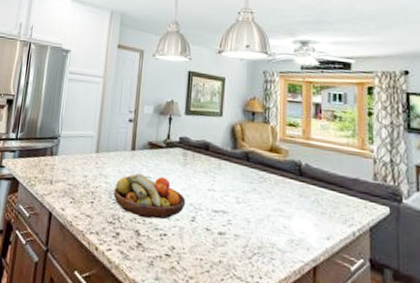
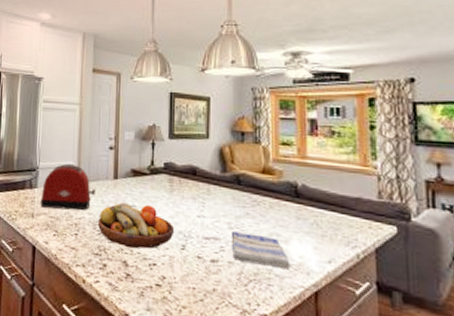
toaster: none [59,134,113,179] -> present [40,164,95,211]
dish towel: none [238,205,292,245] -> present [231,230,291,270]

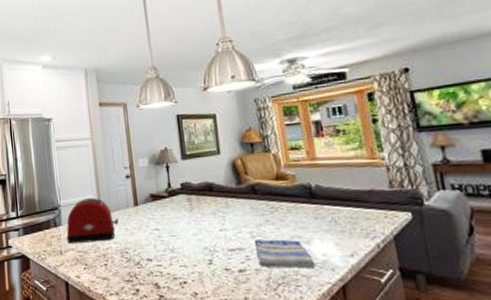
fruit bowl: present [98,201,175,249] -> none [125,226,200,271]

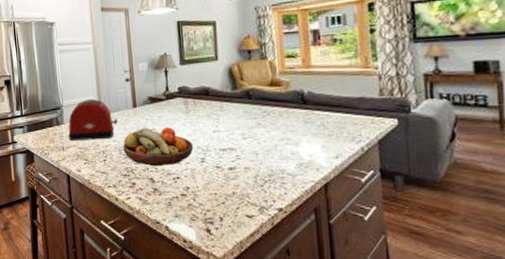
fruit bowl: none [125,226,200,271] -> present [123,127,194,167]
dish towel: present [254,238,316,269] -> none [245,140,301,168]

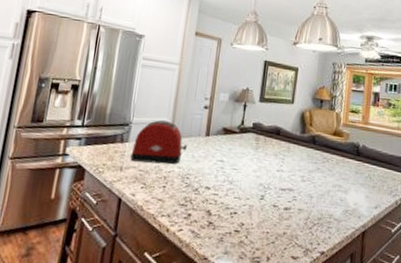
fruit bowl: present [123,127,194,167] -> none [186,157,257,200]

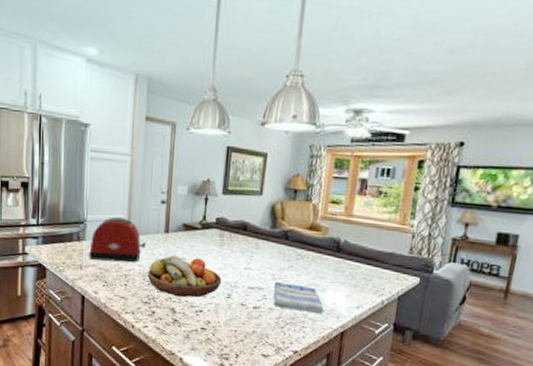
fruit bowl: none [186,157,257,200] -> present [148,254,222,298]
dish towel: none [302,183,347,215] -> present [273,281,324,314]

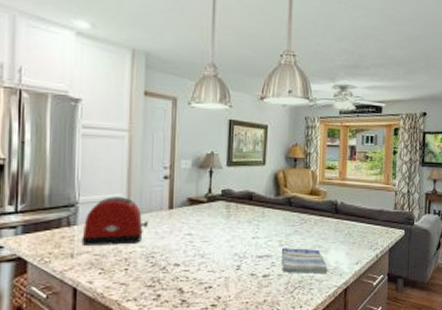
fruit bowl: present [148,254,222,298] -> none [151,231,231,276]

